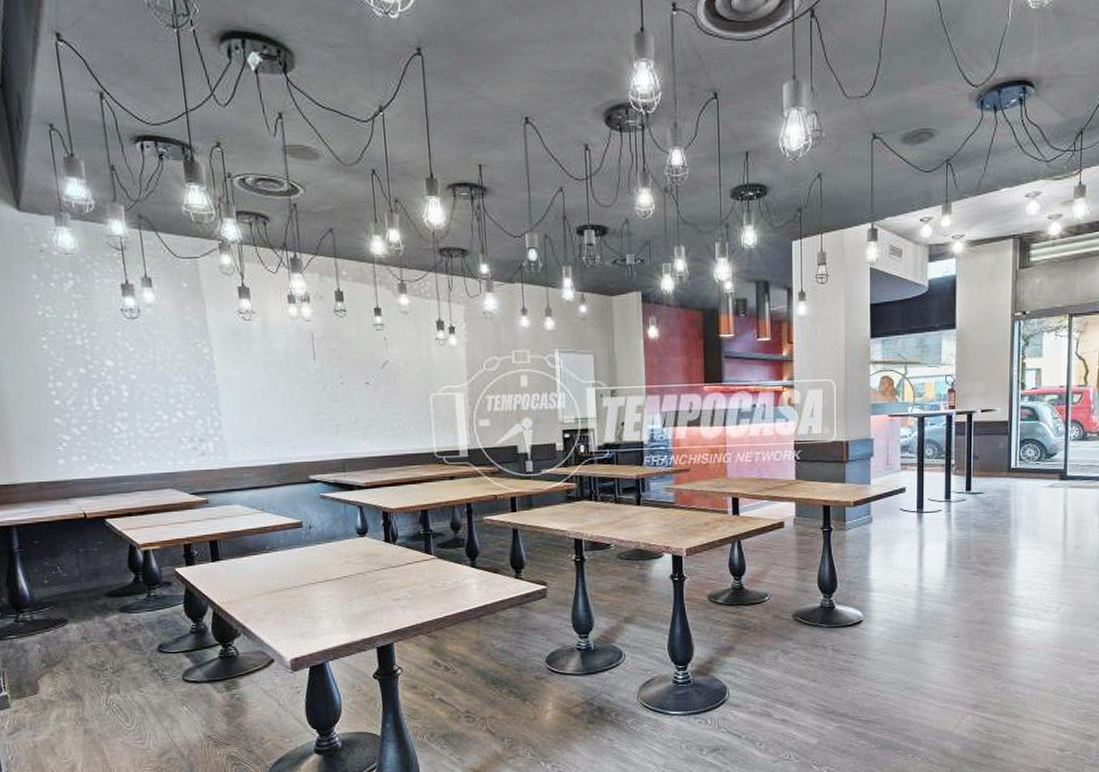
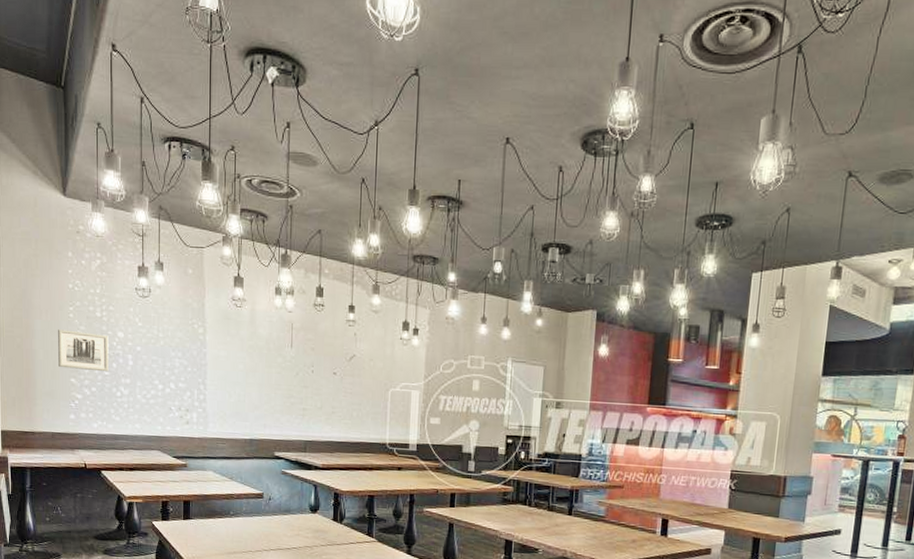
wall art: none [31,363,100,408] -> present [58,329,109,372]

